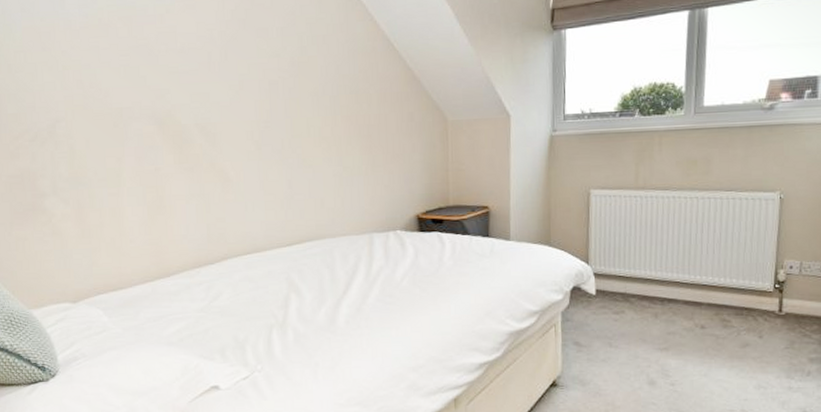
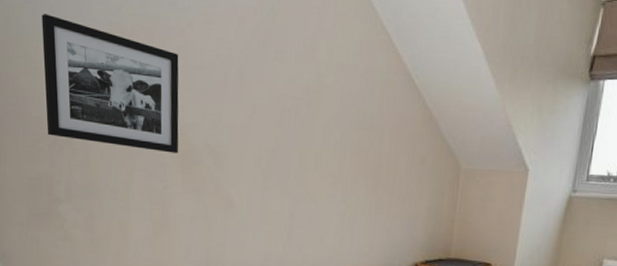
picture frame: none [12,12,169,136] -> present [42,14,179,153]

